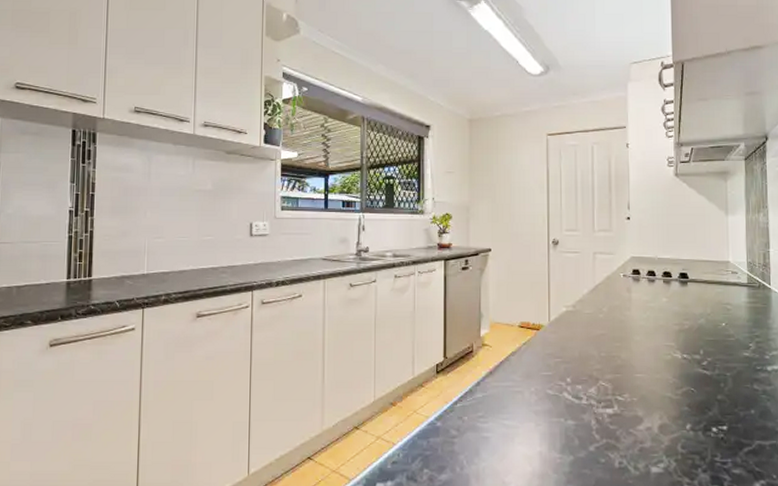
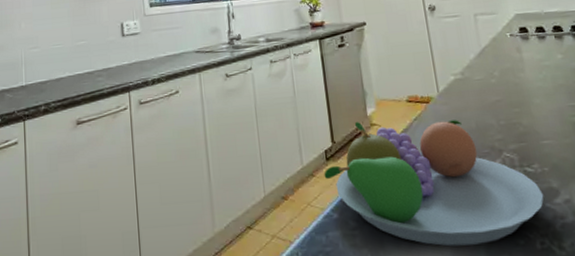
fruit bowl: none [432,341,629,459] -> present [324,120,544,247]

